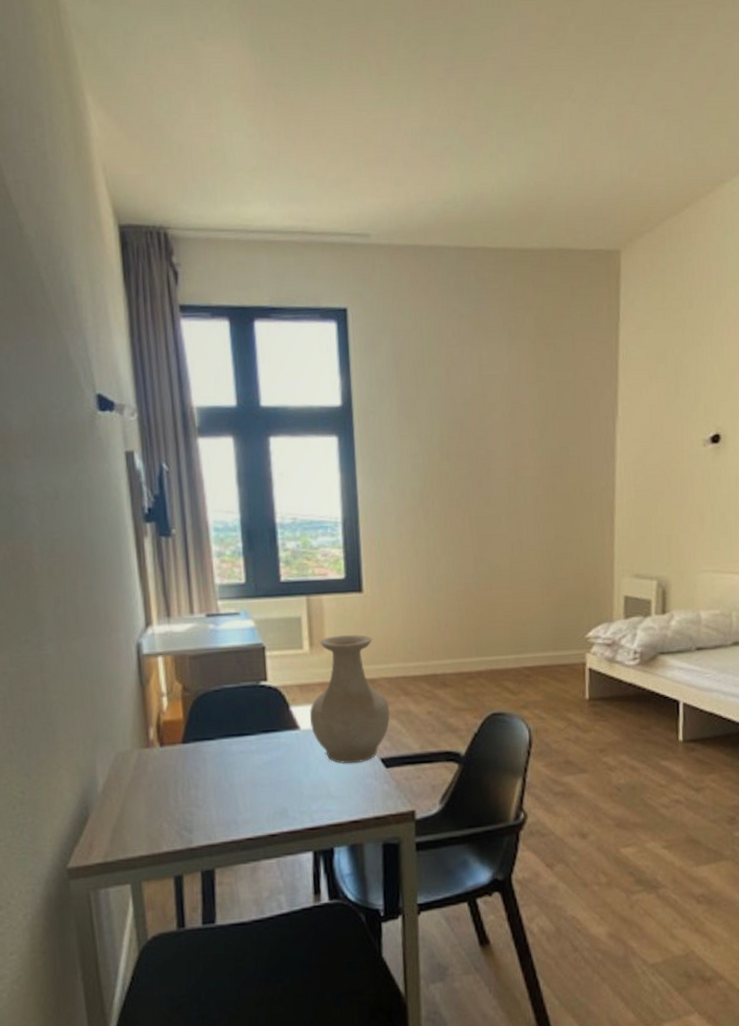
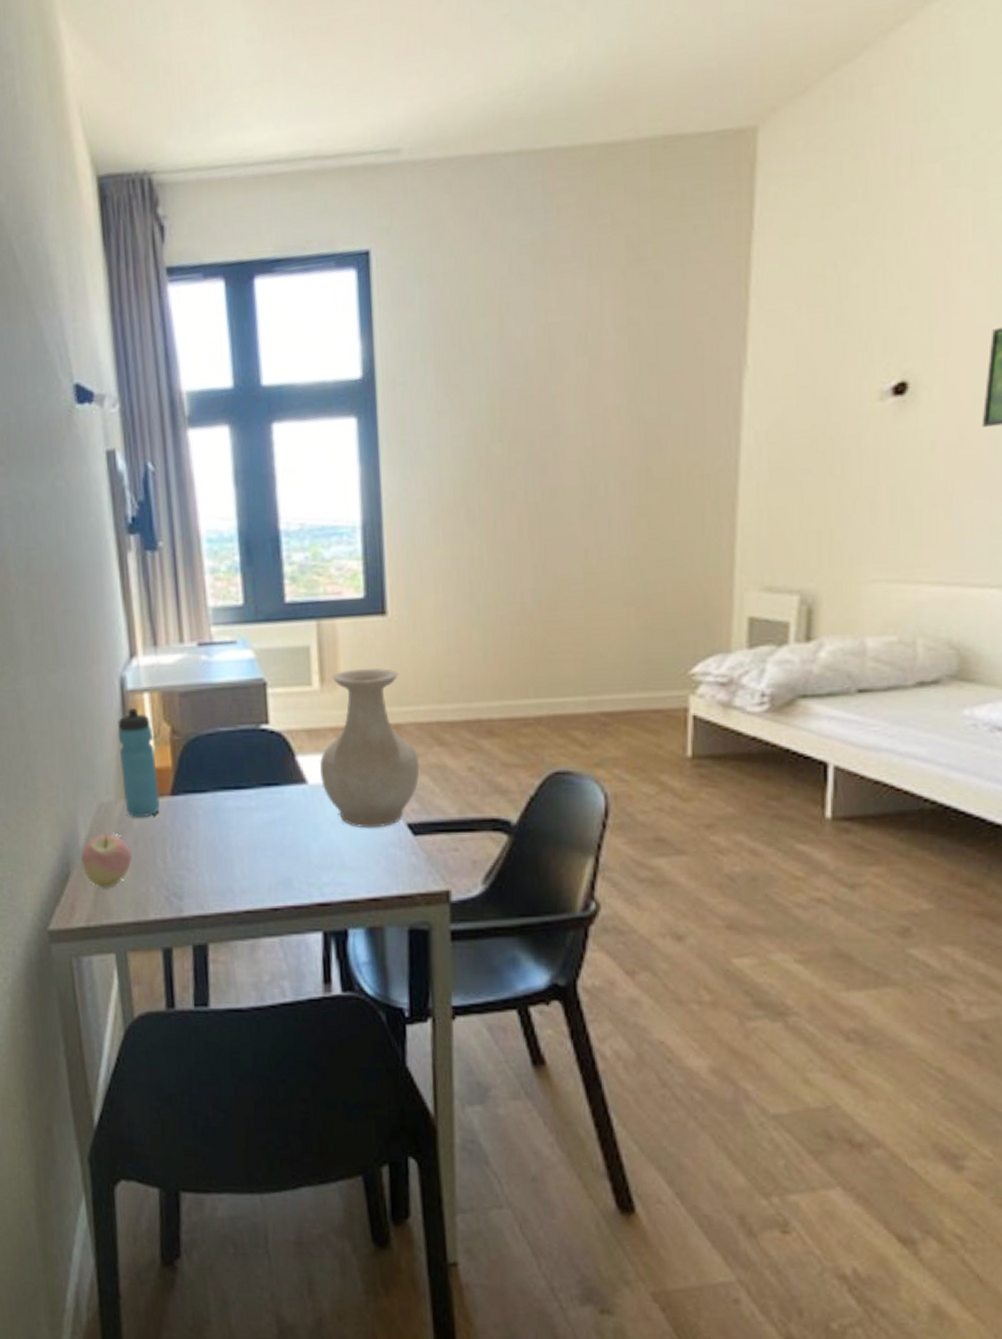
apple: none [99,779,146,827] -> present [81,834,132,888]
water bottle: none [133,669,173,764] -> present [117,707,161,817]

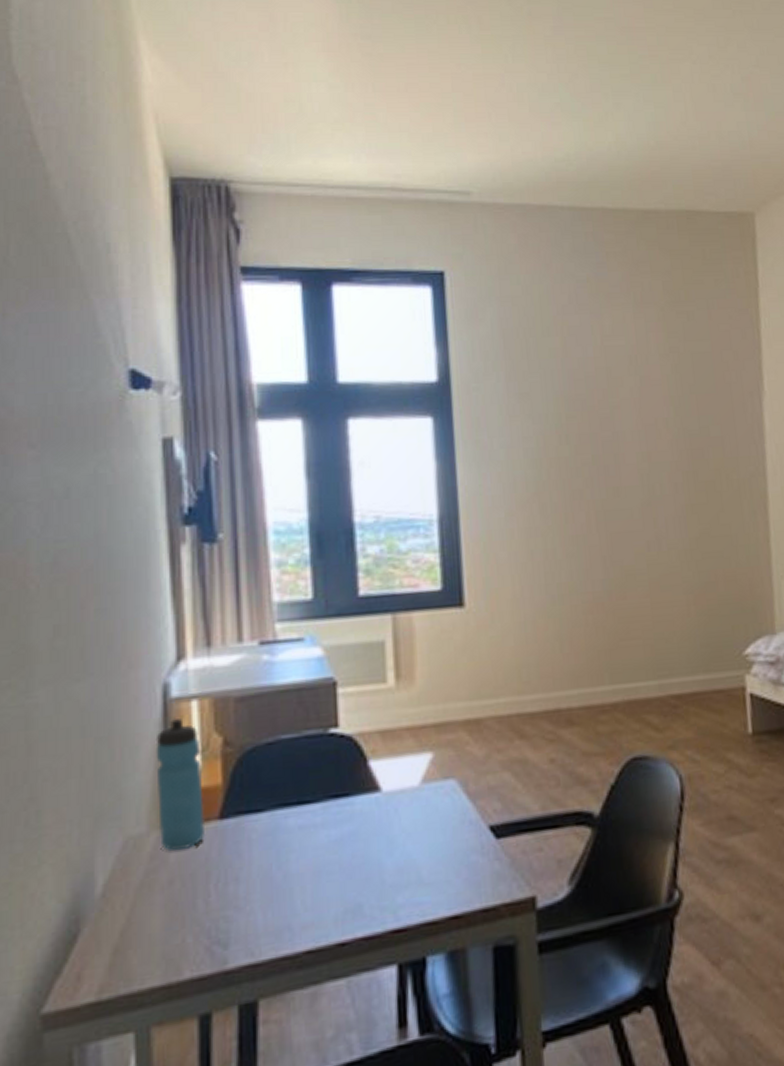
apple: present [81,834,132,888] -> none [96,875,164,946]
vase: present [320,668,420,829] -> none [395,661,501,836]

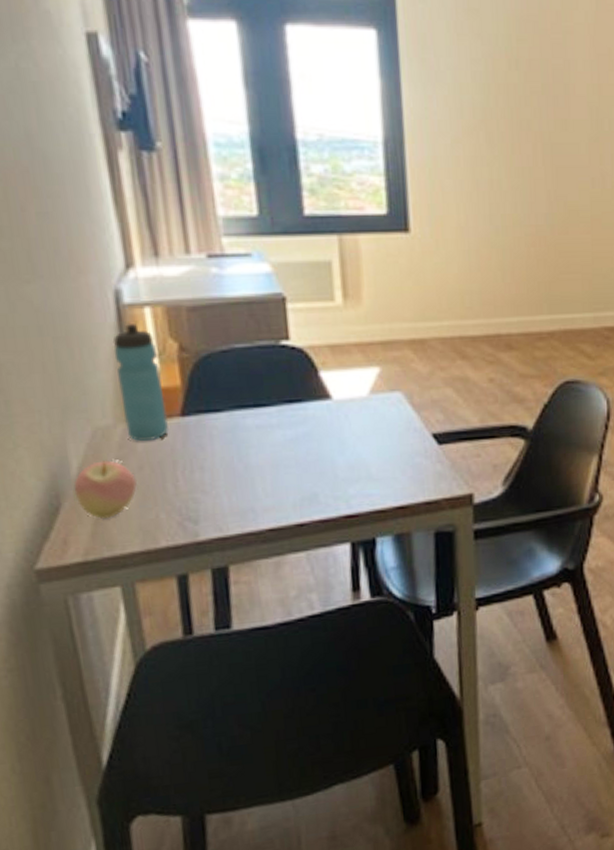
apple: none [96,875,164,946] -> present [73,460,137,519]

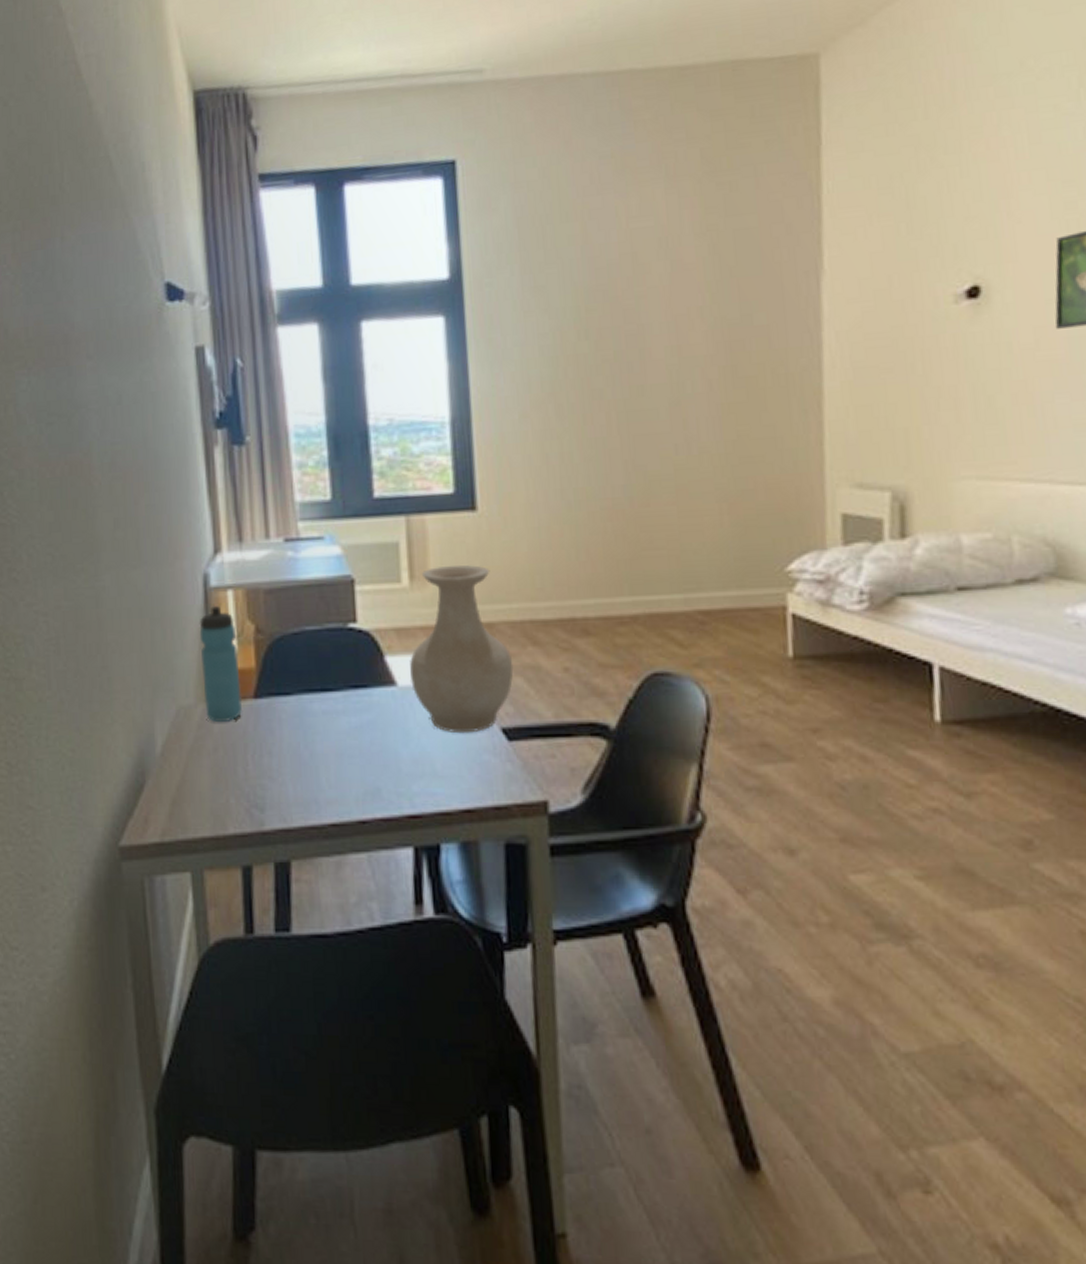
apple: present [73,460,137,519] -> none [157,740,211,799]
vase: none [344,285,444,440] -> present [410,565,514,734]

